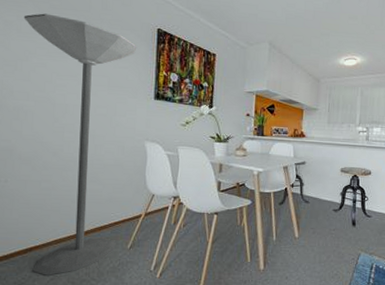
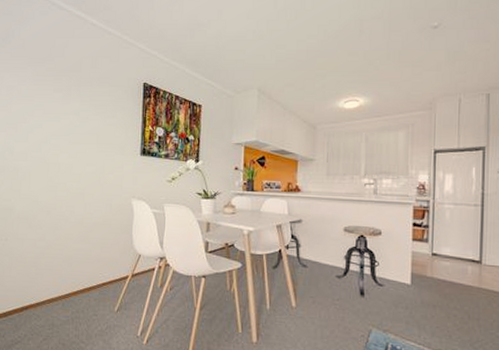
floor lamp: present [23,13,137,275] -> none [23,76,124,335]

